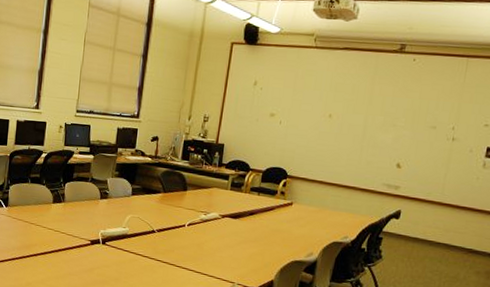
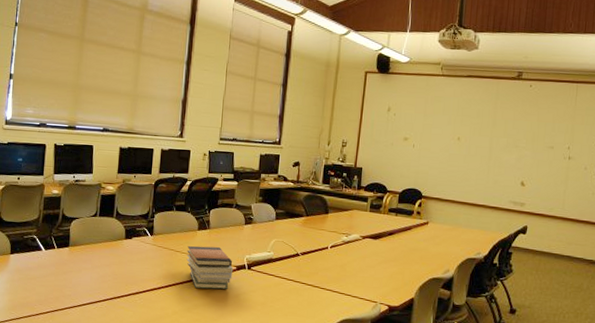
book stack: none [41,218,88,263] -> present [186,245,234,290]

